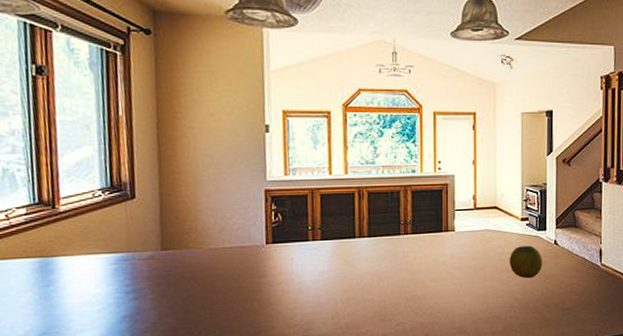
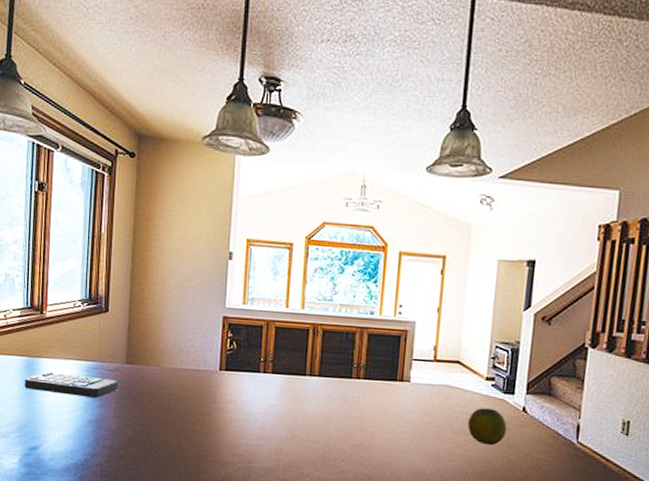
remote control: none [38,268,155,293] -> present [24,371,118,398]

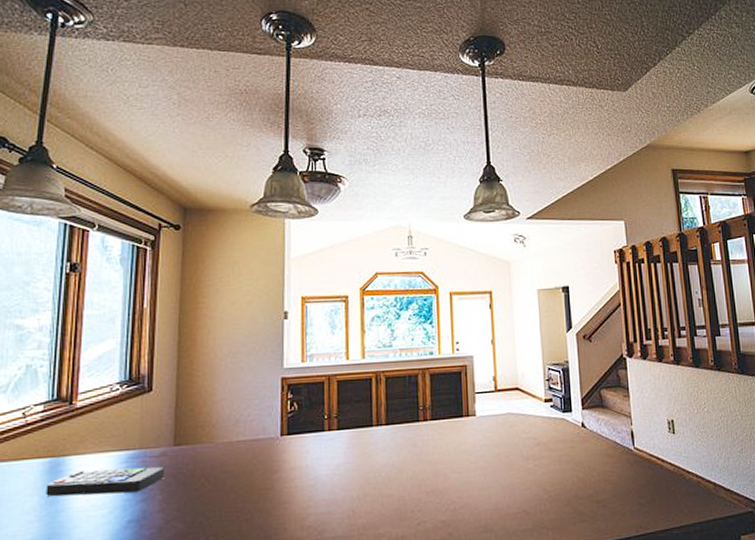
fruit: present [467,408,507,446] -> none [535,429,571,467]

